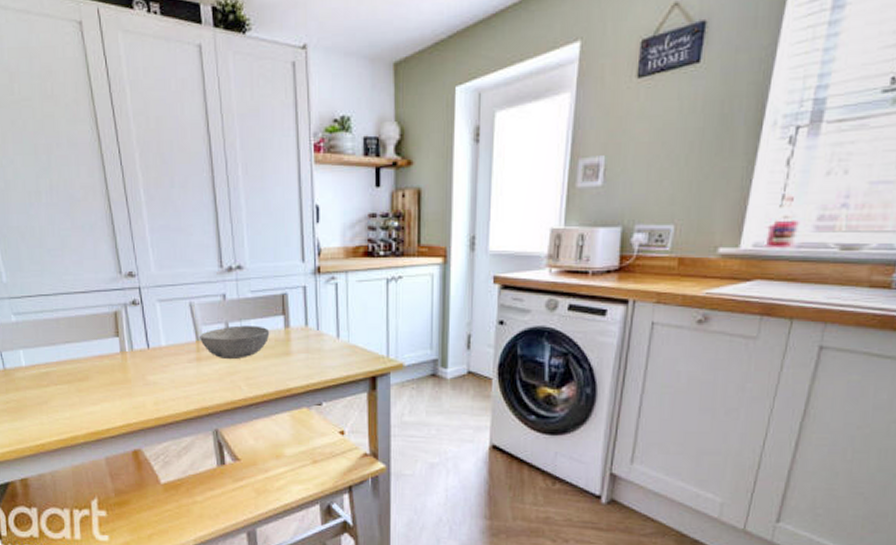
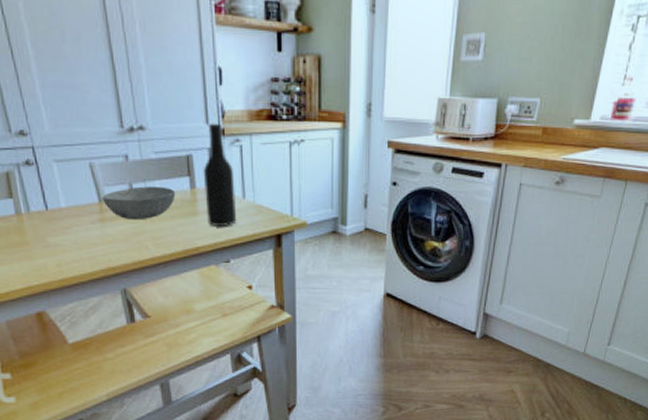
bottle: none [297,261,331,367] -> present [203,123,237,226]

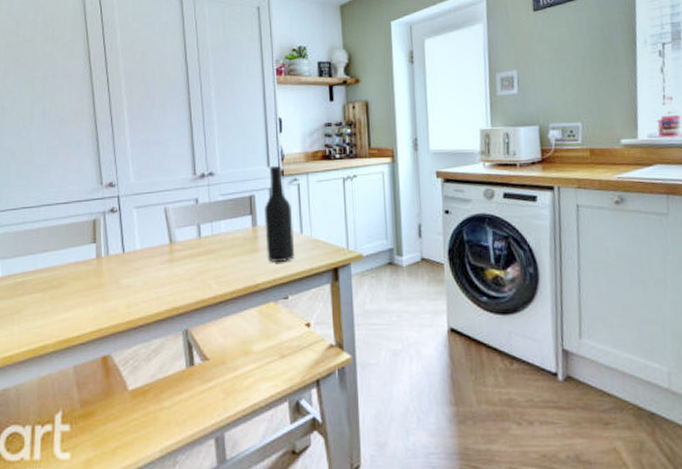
bowl: present [102,186,176,220] -> none [173,226,239,260]

